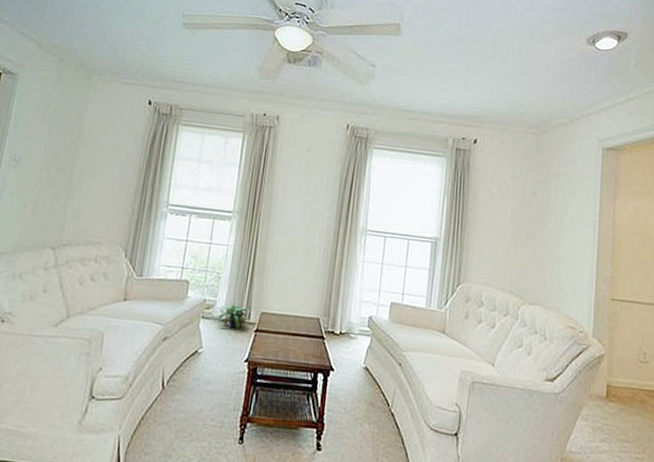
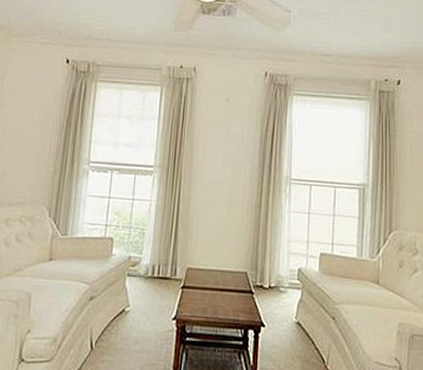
potted plant: present [216,304,250,329] -> none [142,260,175,286]

